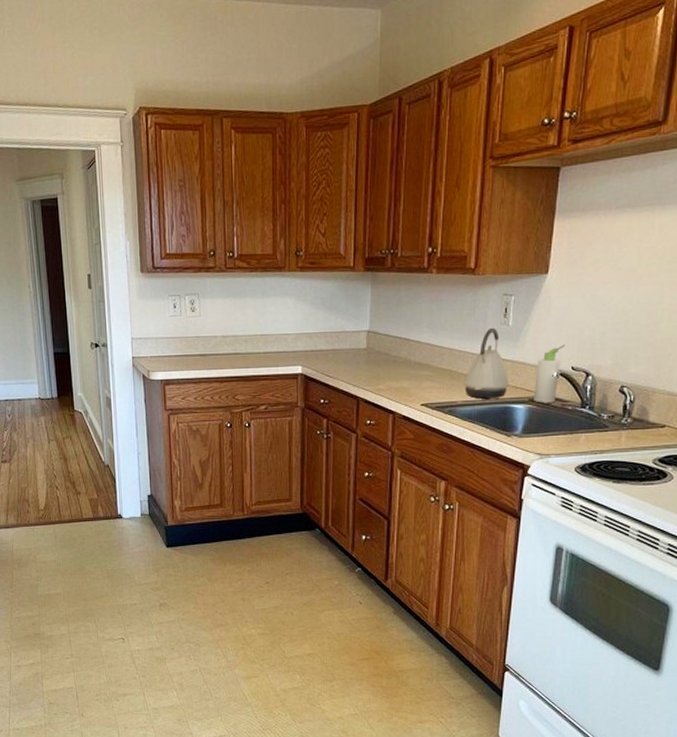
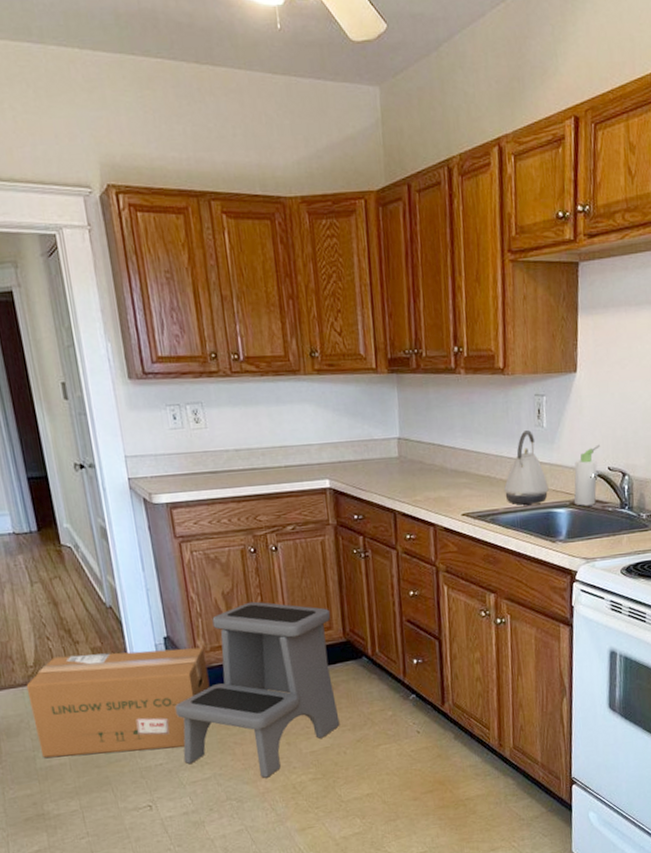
box: none [36,504,182,591] -> present [26,647,210,758]
step stool: none [151,470,291,627] -> present [174,601,340,778]

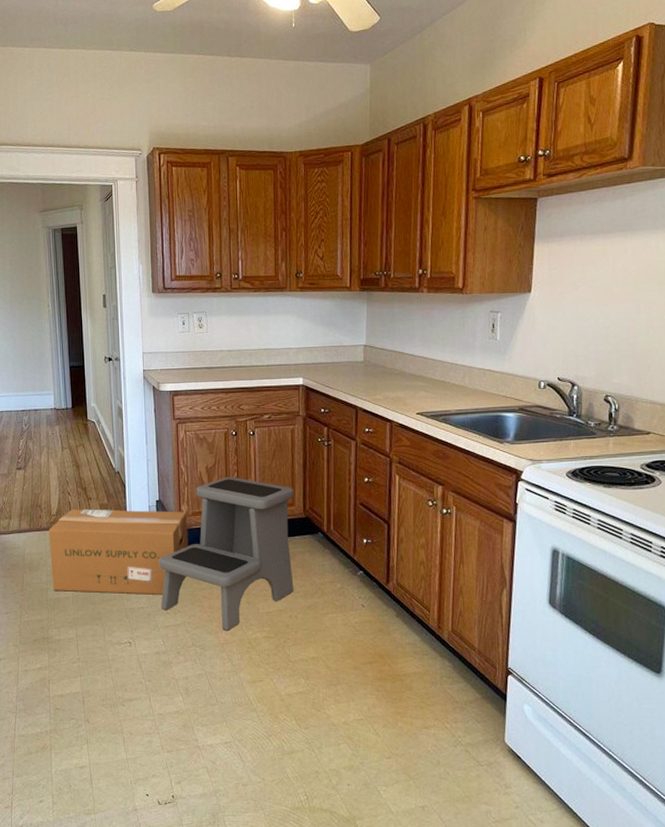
kettle: present [503,430,549,505] -> none [456,342,499,409]
bottle: present [573,444,600,506] -> none [522,357,550,412]

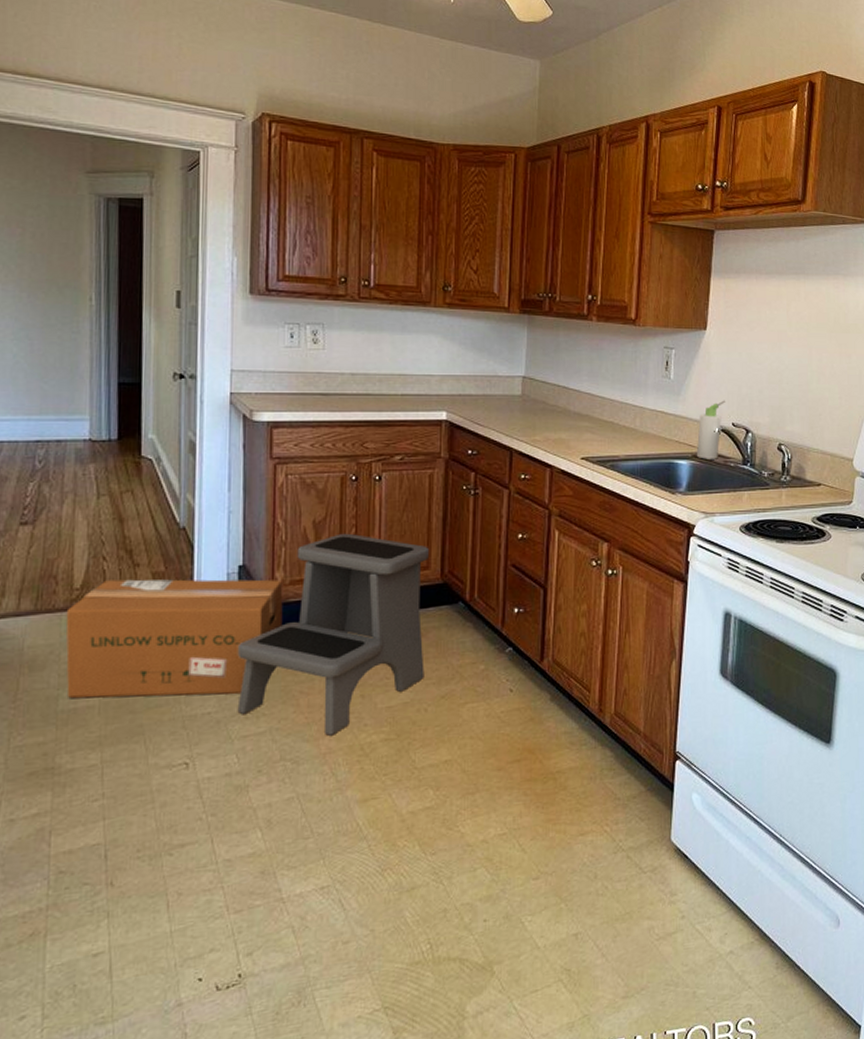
bottle: none [522,357,550,412] -> present [696,400,725,459]

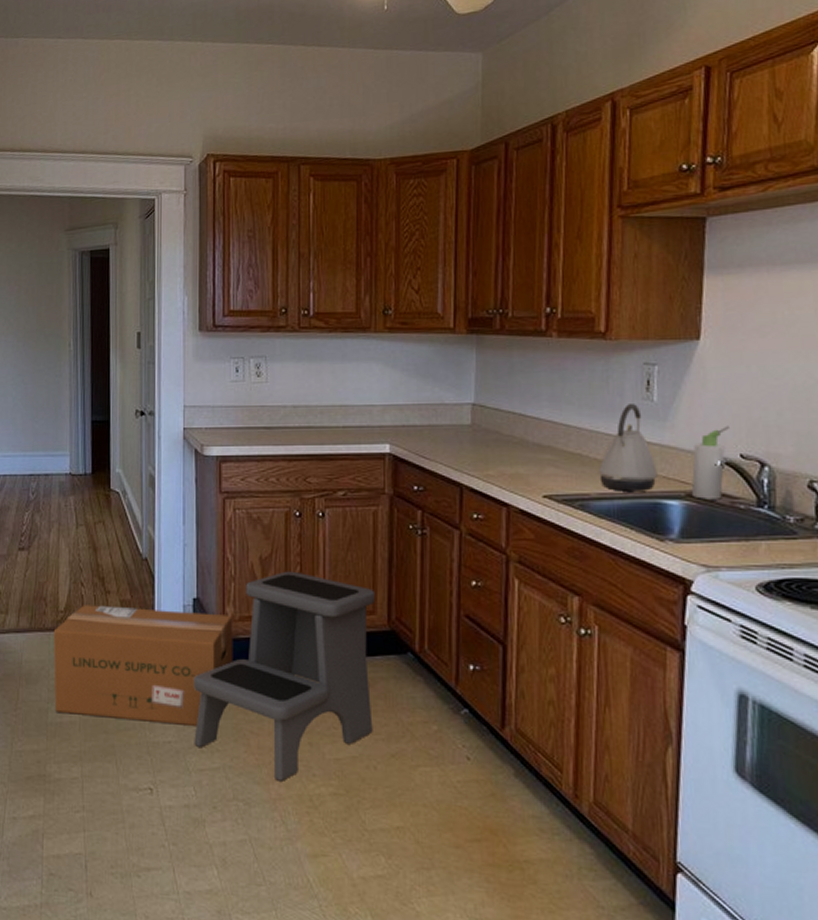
kettle: none [625,381,672,455] -> present [597,404,658,493]

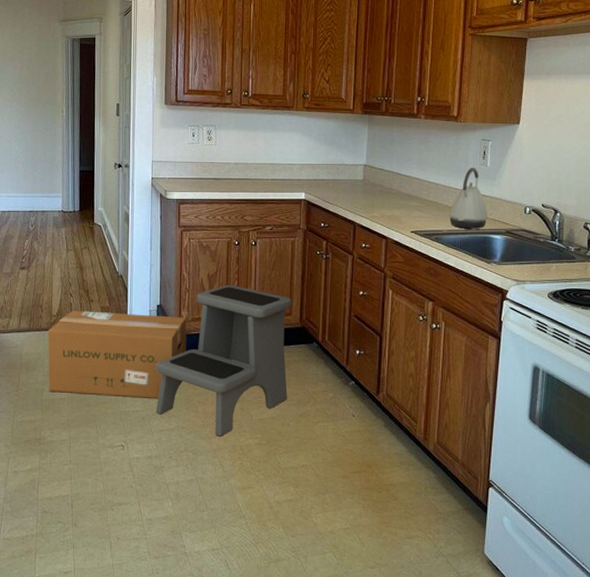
bottle: present [691,425,729,500] -> none [509,184,536,235]

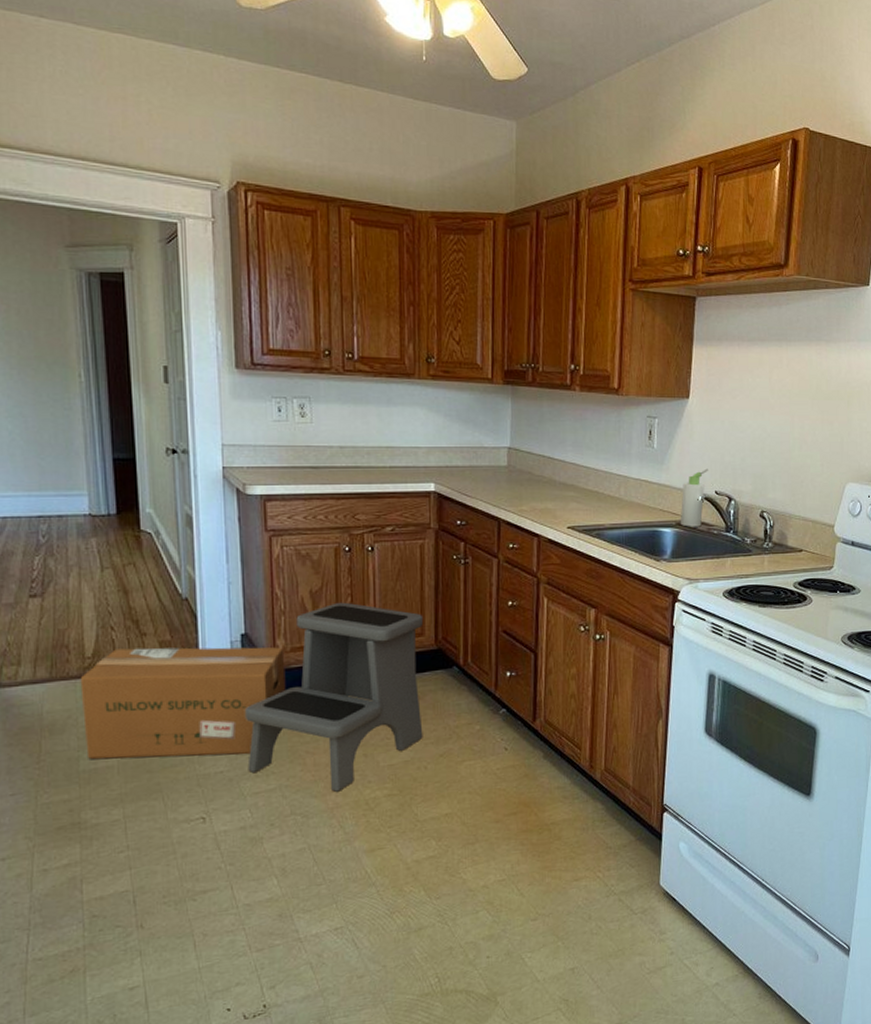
kettle: present [448,168,488,230] -> none [610,450,656,523]
bottle: none [509,184,536,235] -> present [680,468,708,527]

